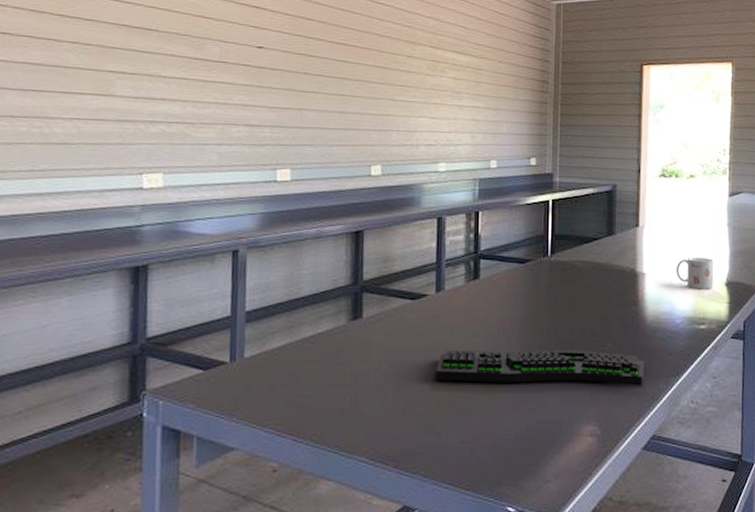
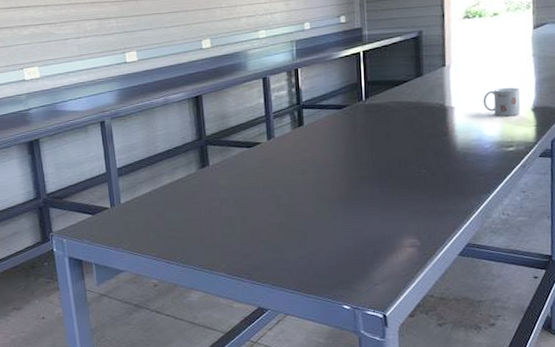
keyboard: present [435,350,645,386] -> none [273,177,458,211]

